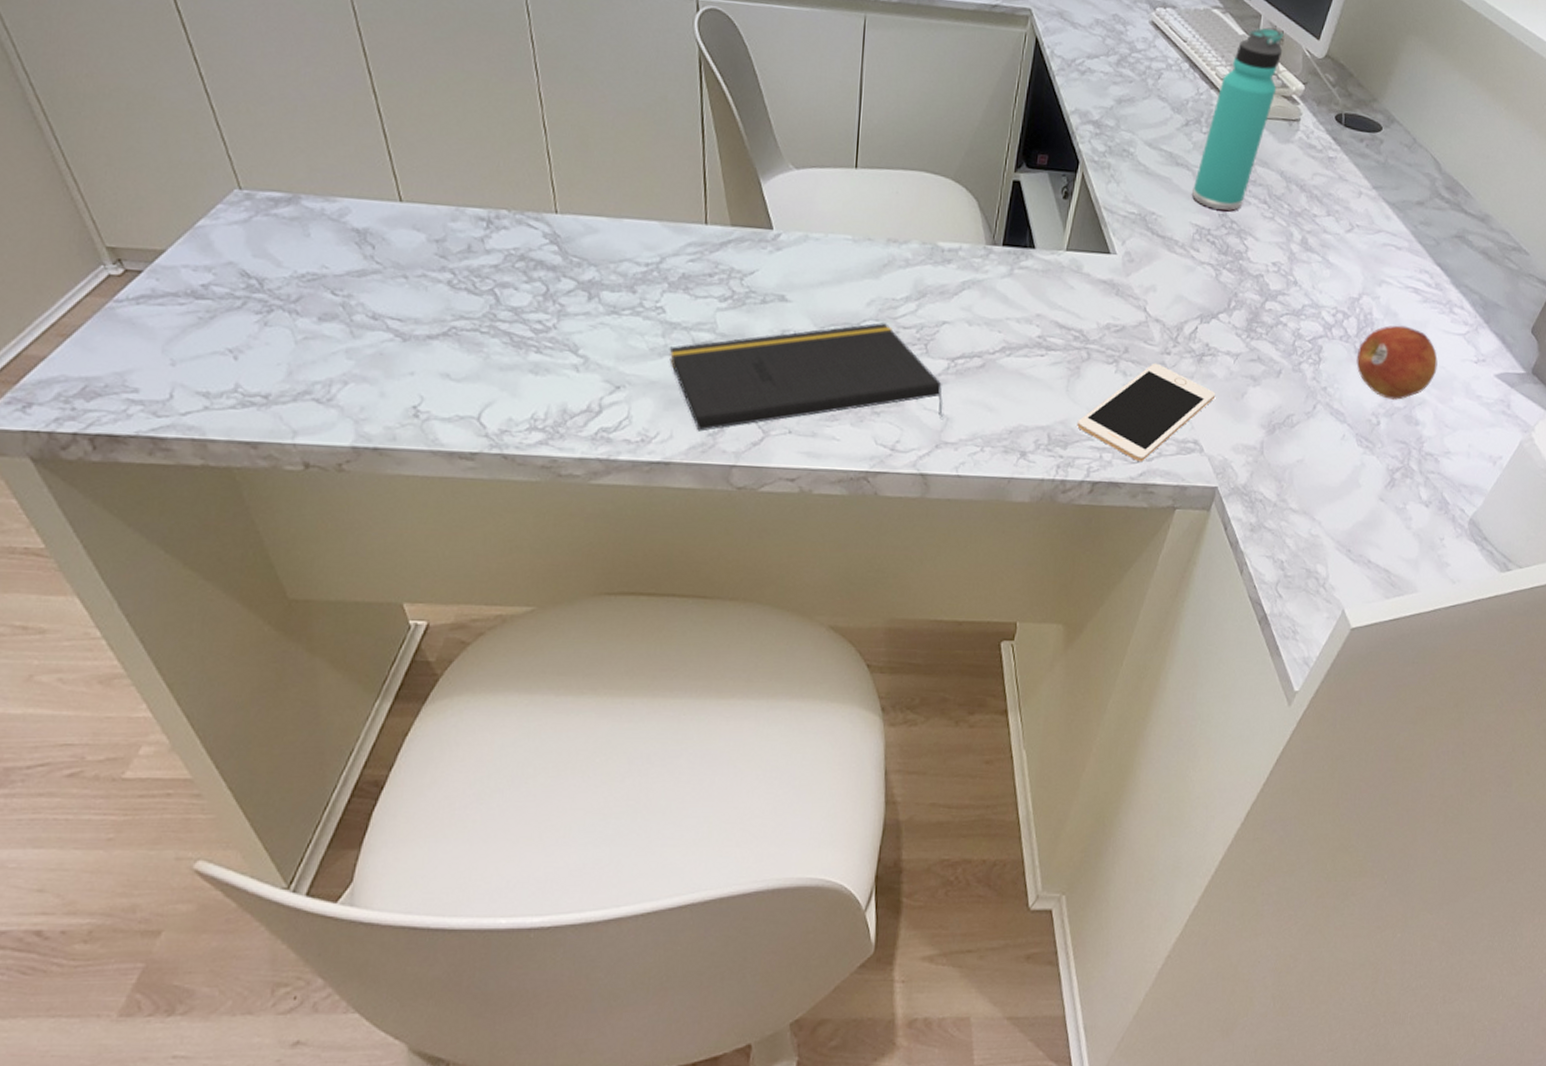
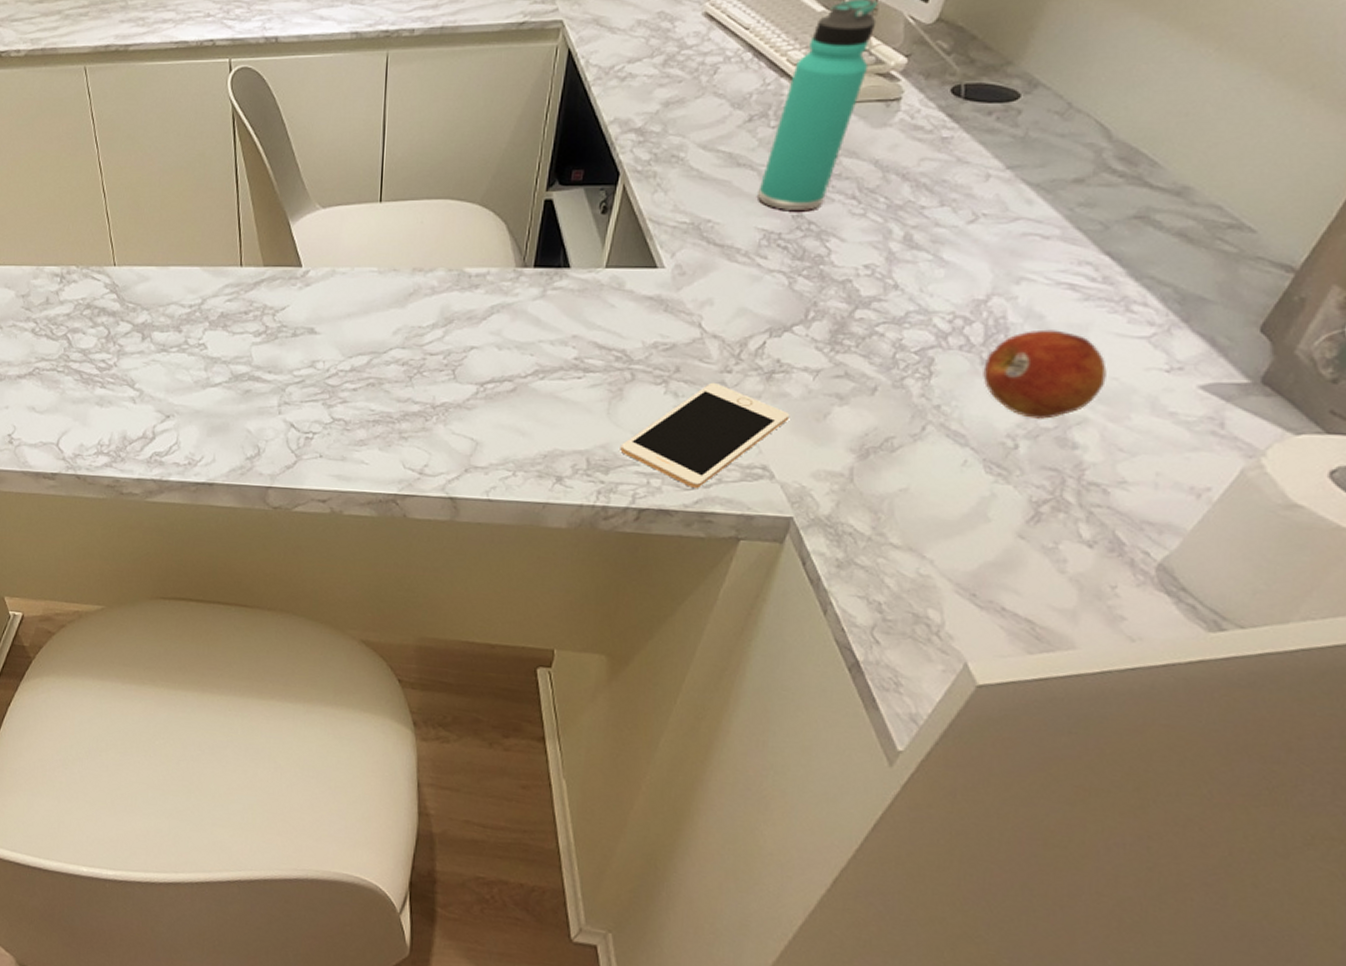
notepad: present [669,322,943,432] -> none [211,350,472,456]

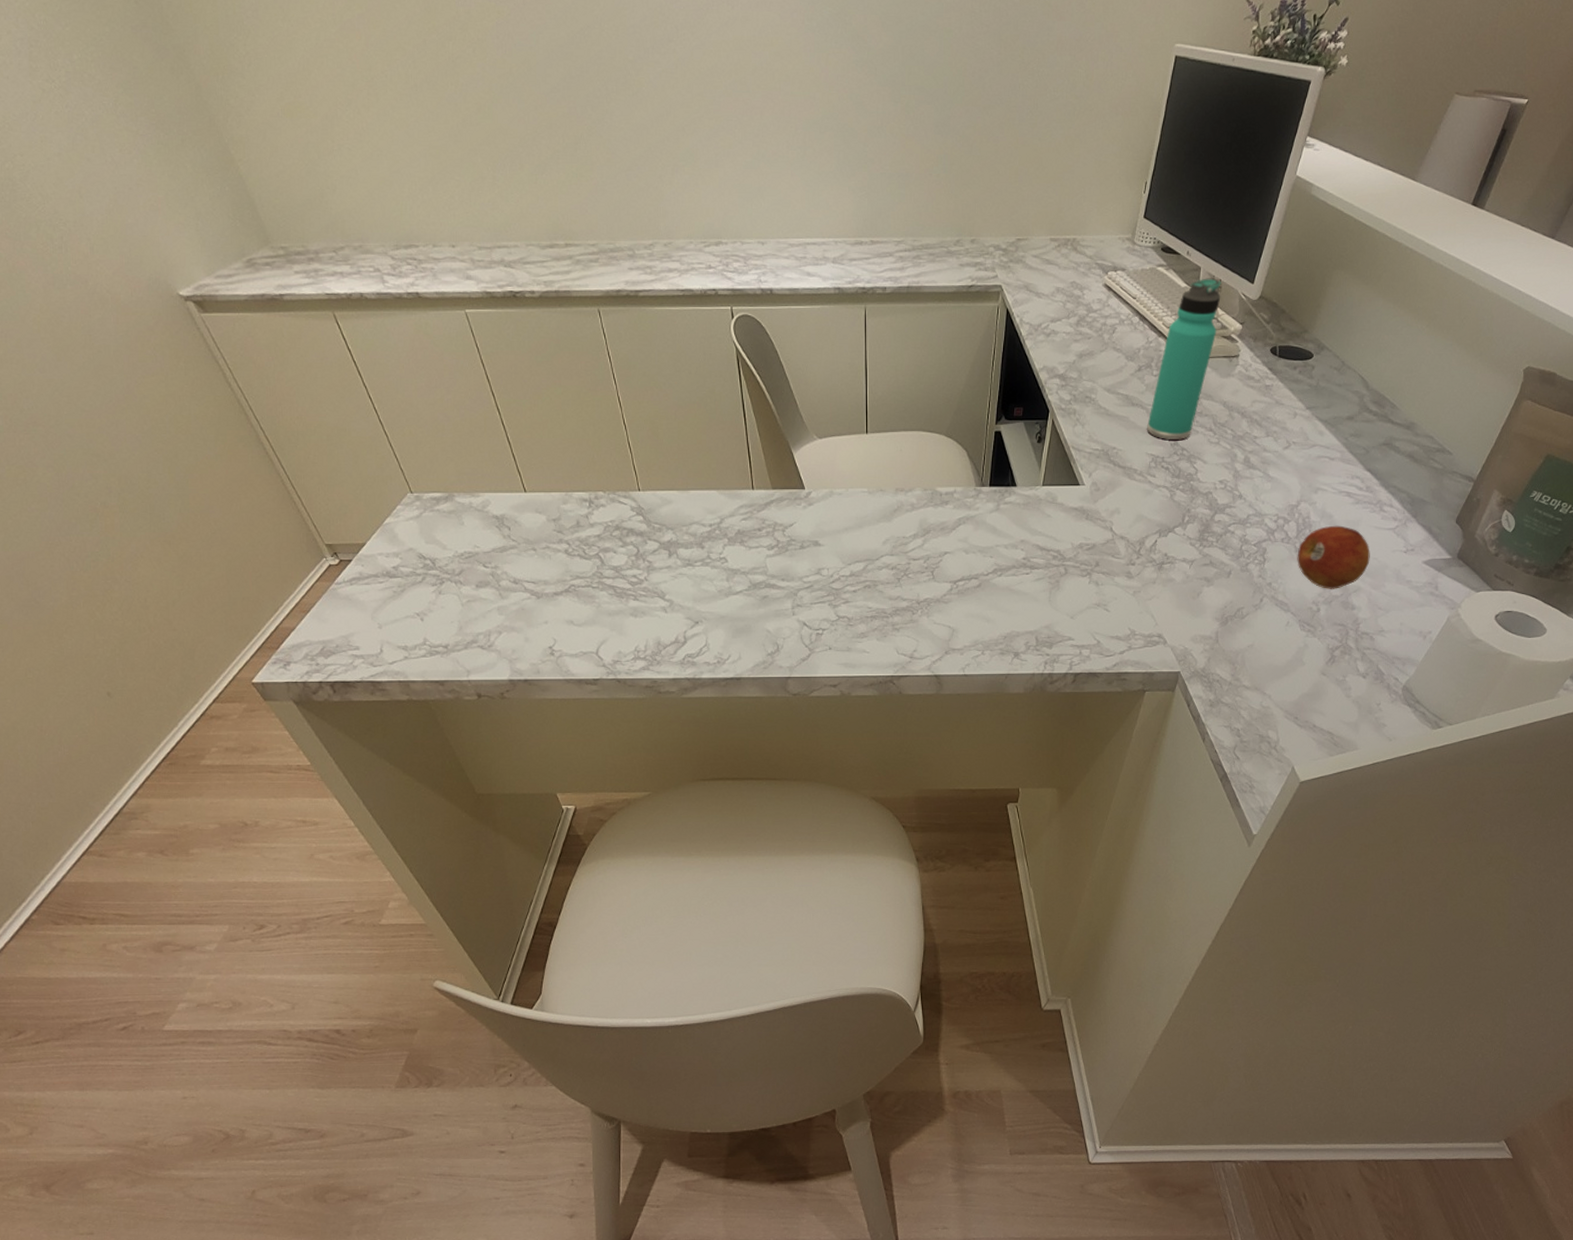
cell phone: present [620,382,790,489] -> none [1059,573,1175,655]

